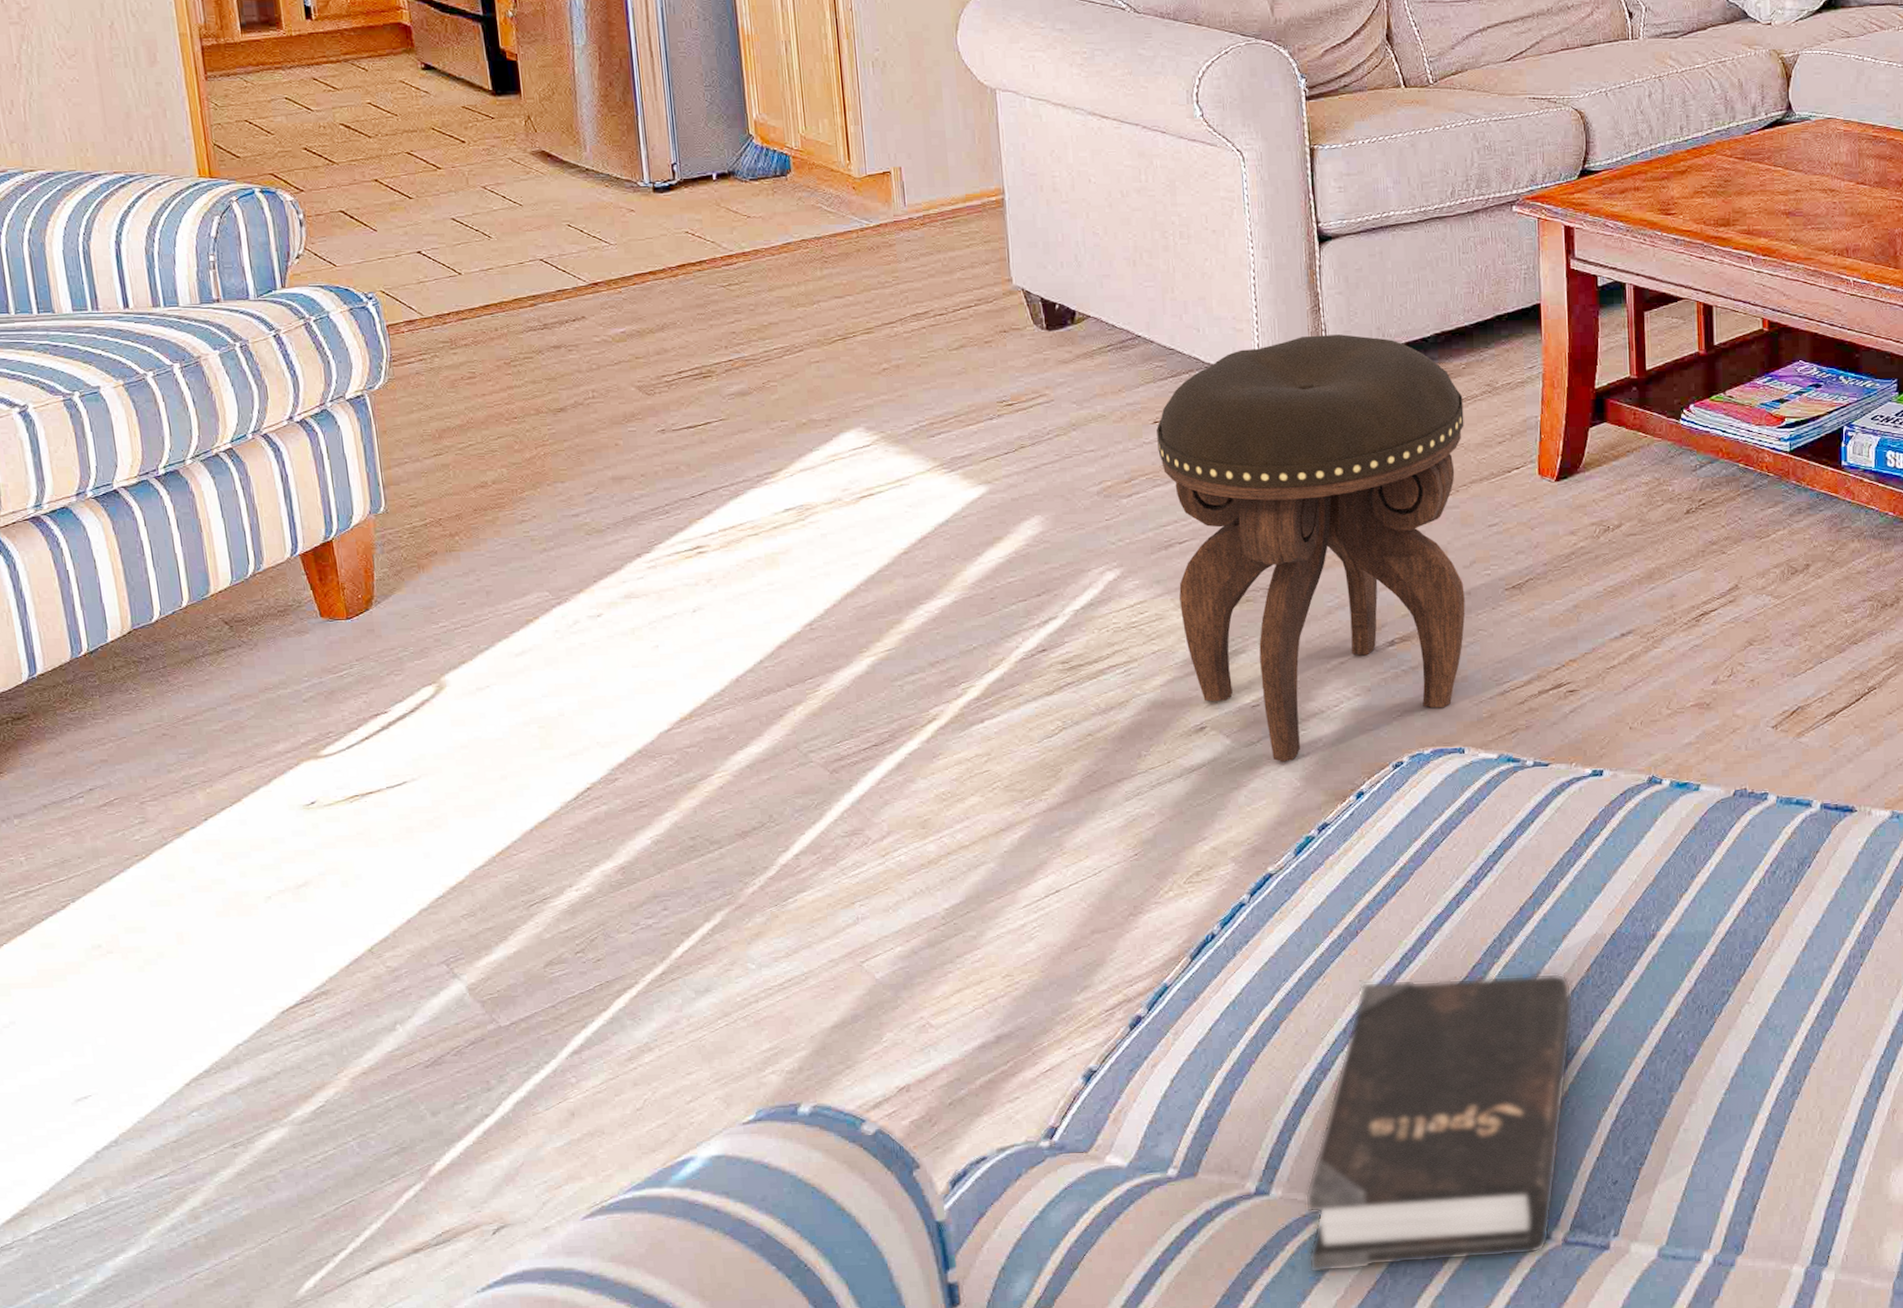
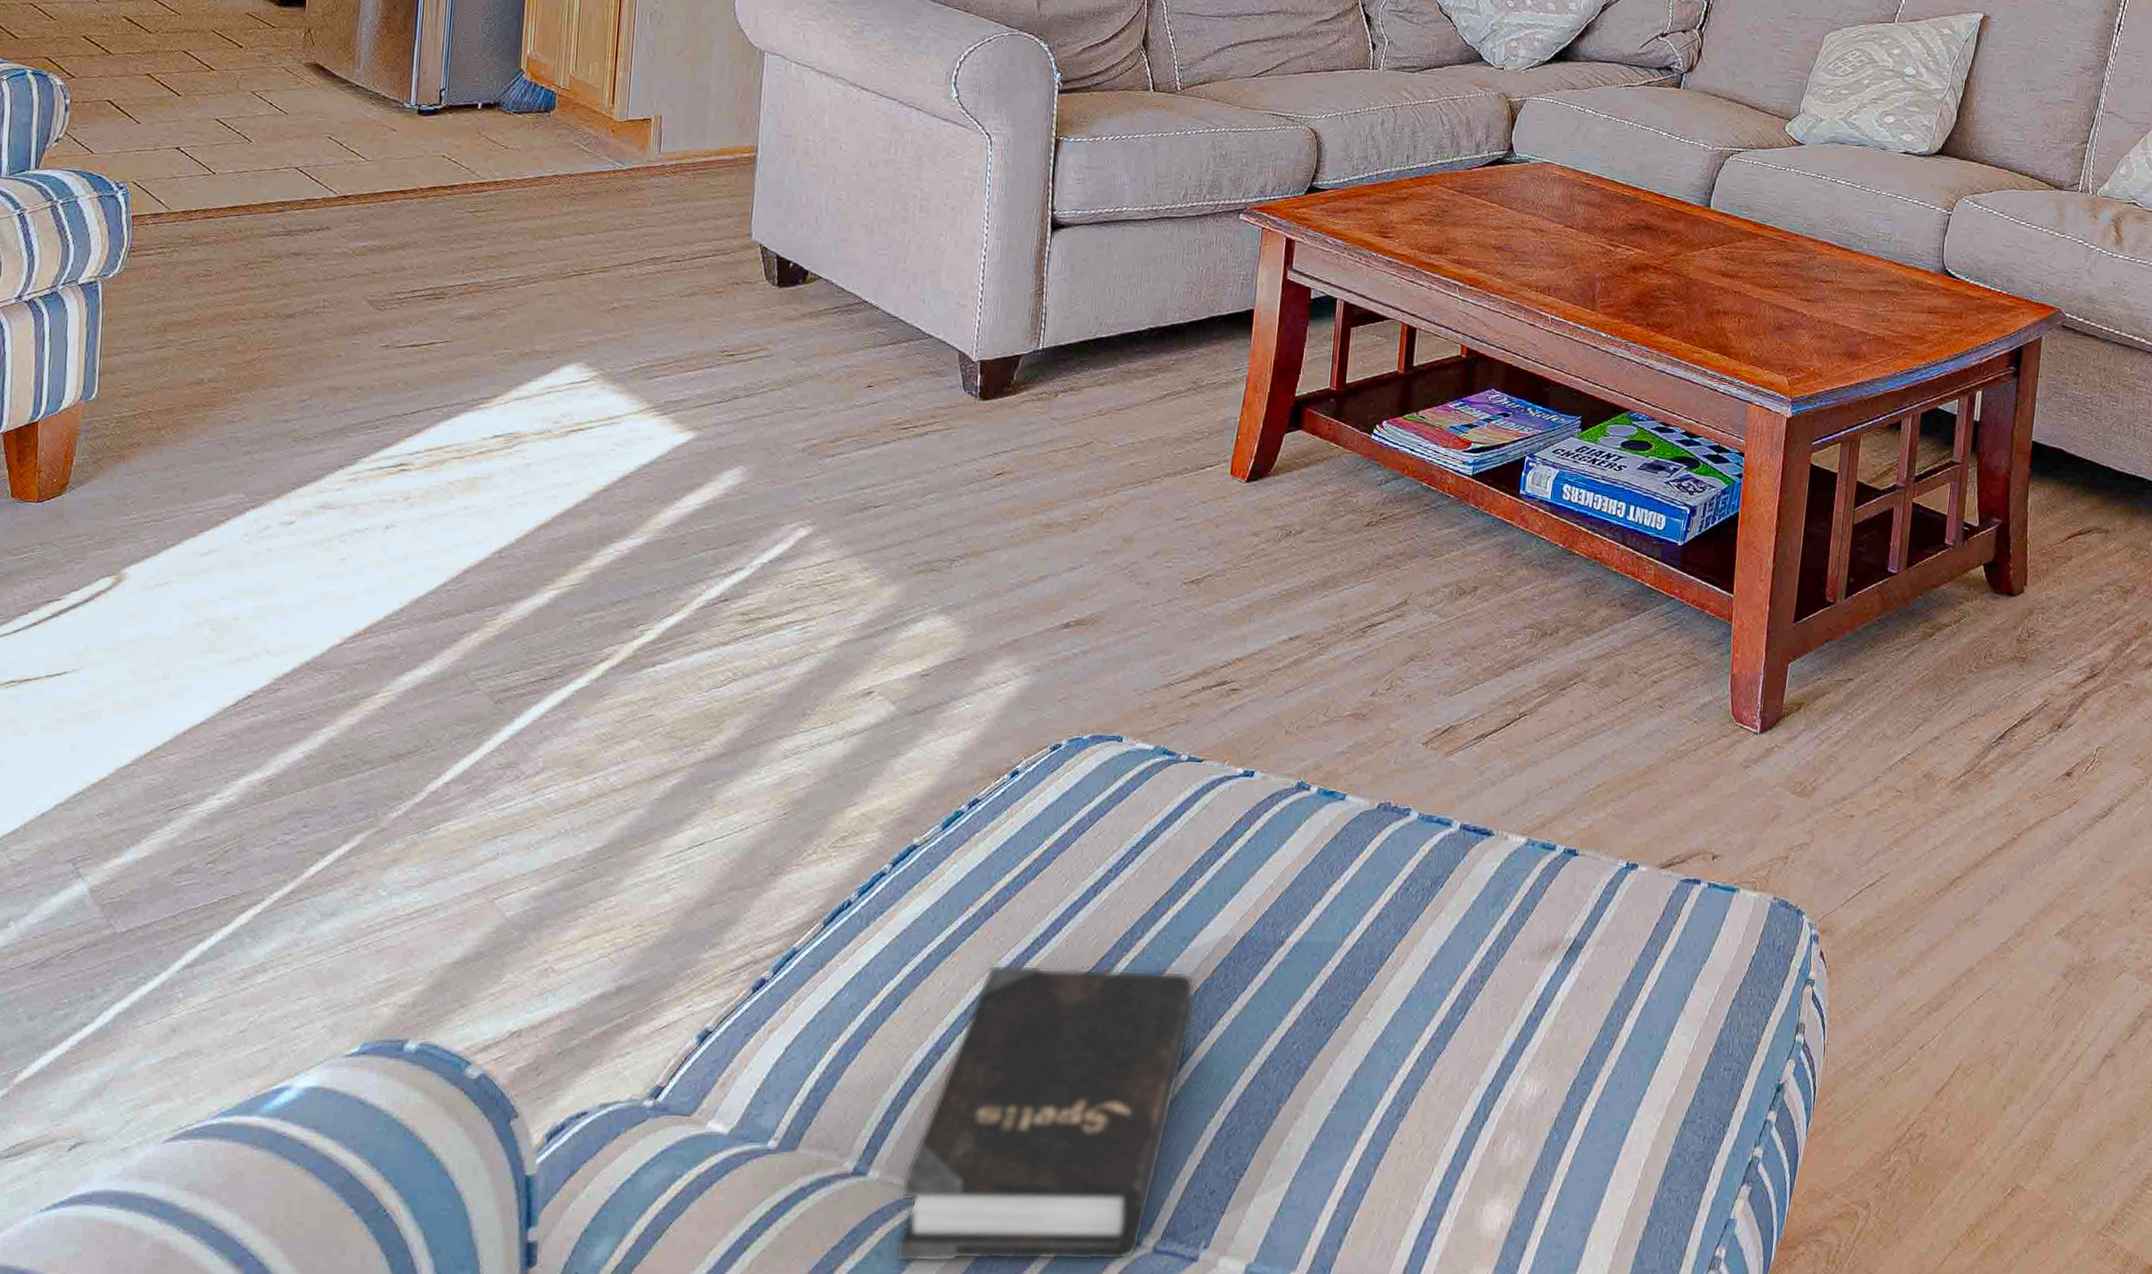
footstool: present [1156,334,1466,762] -> none [866,317,1168,734]

